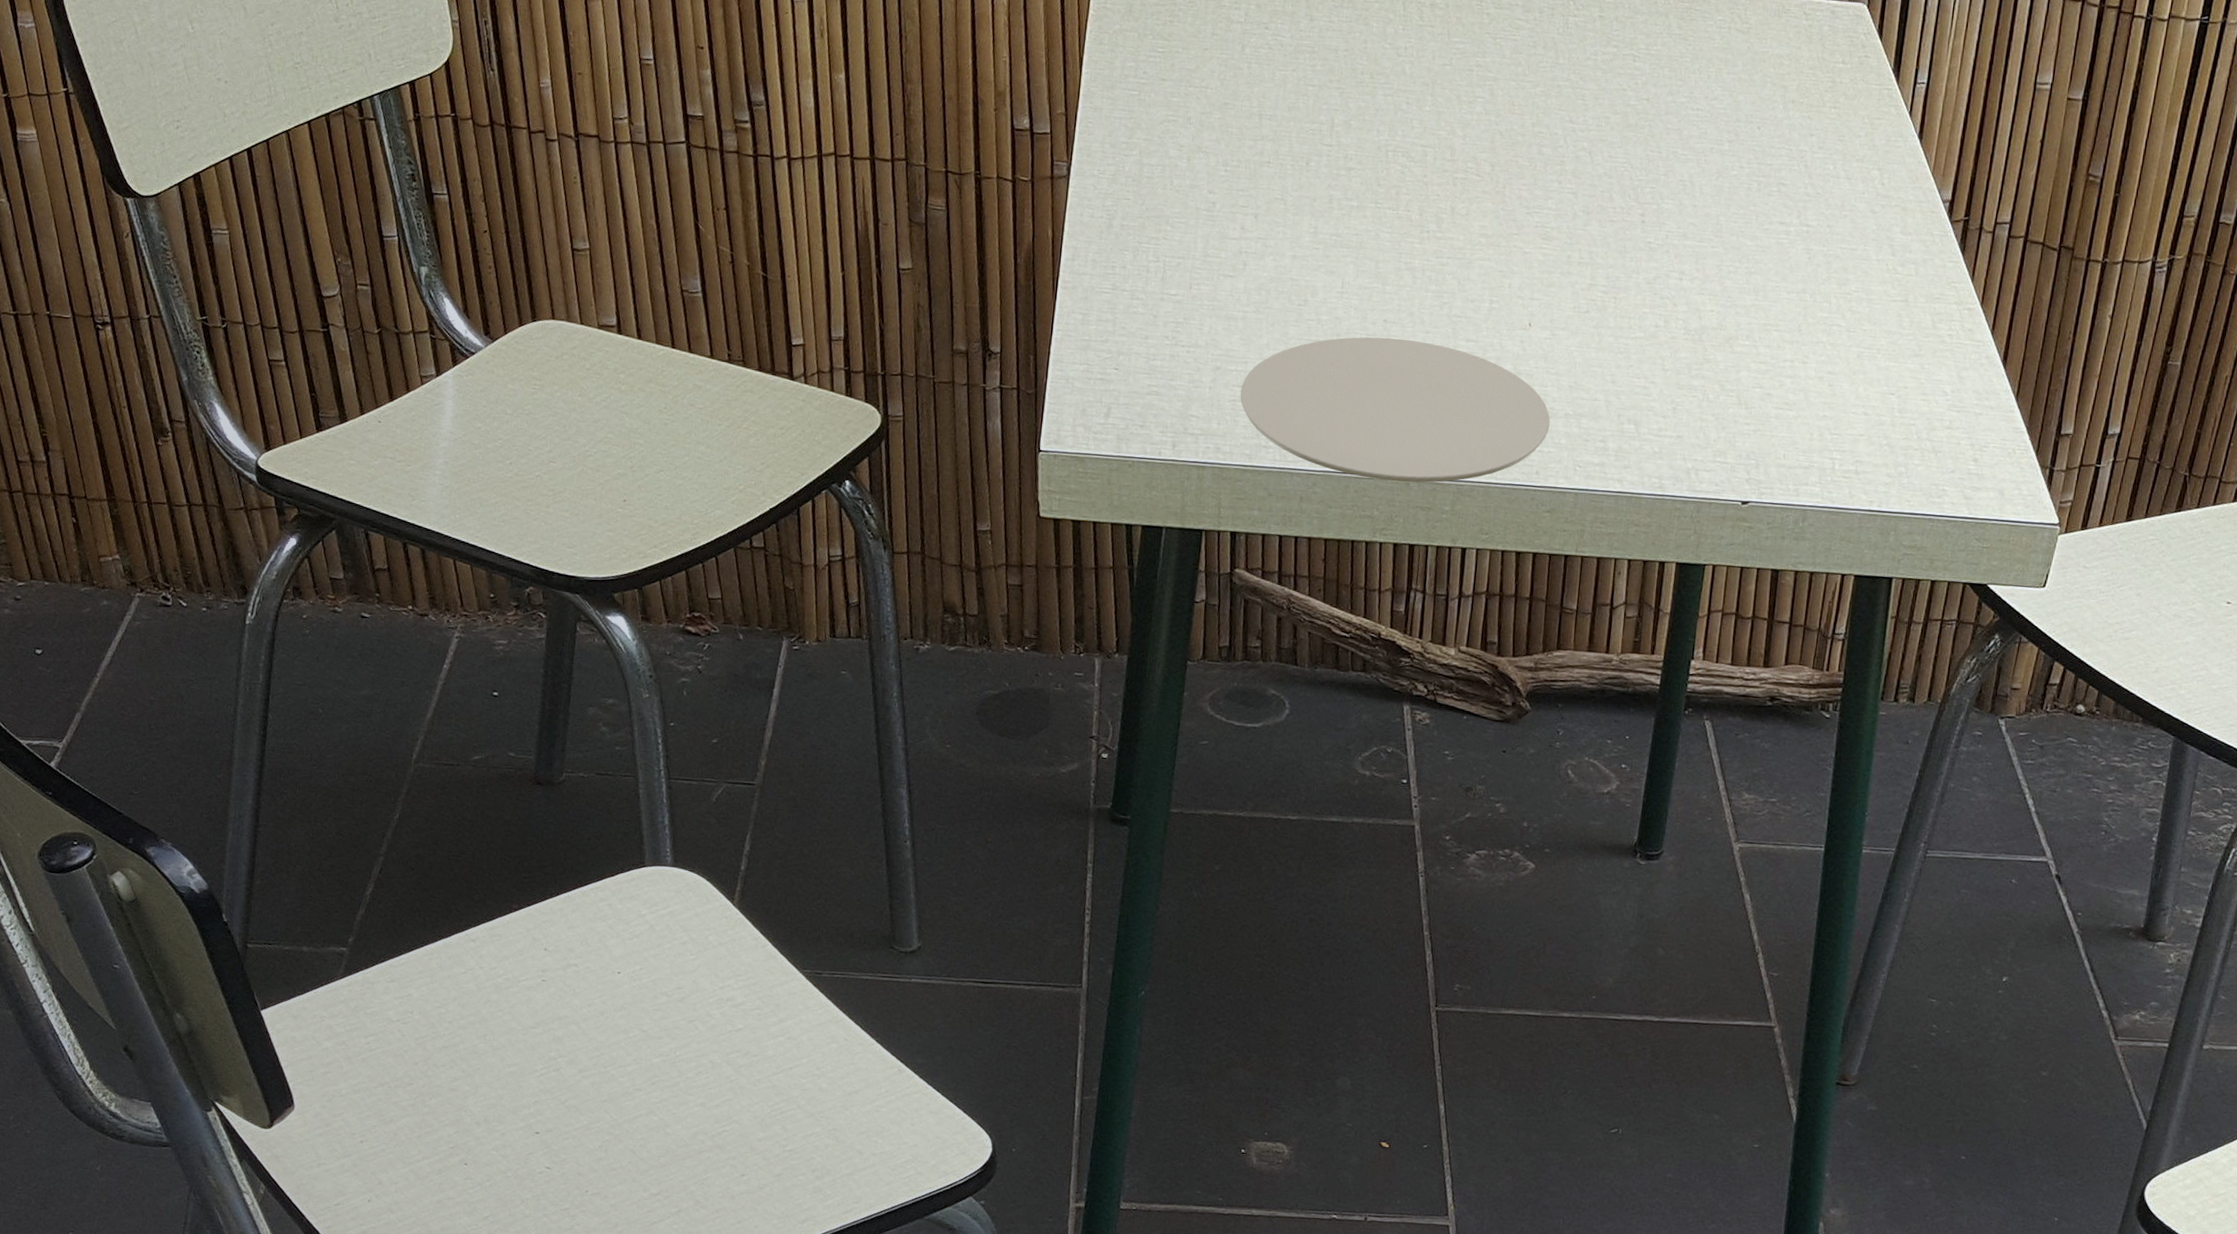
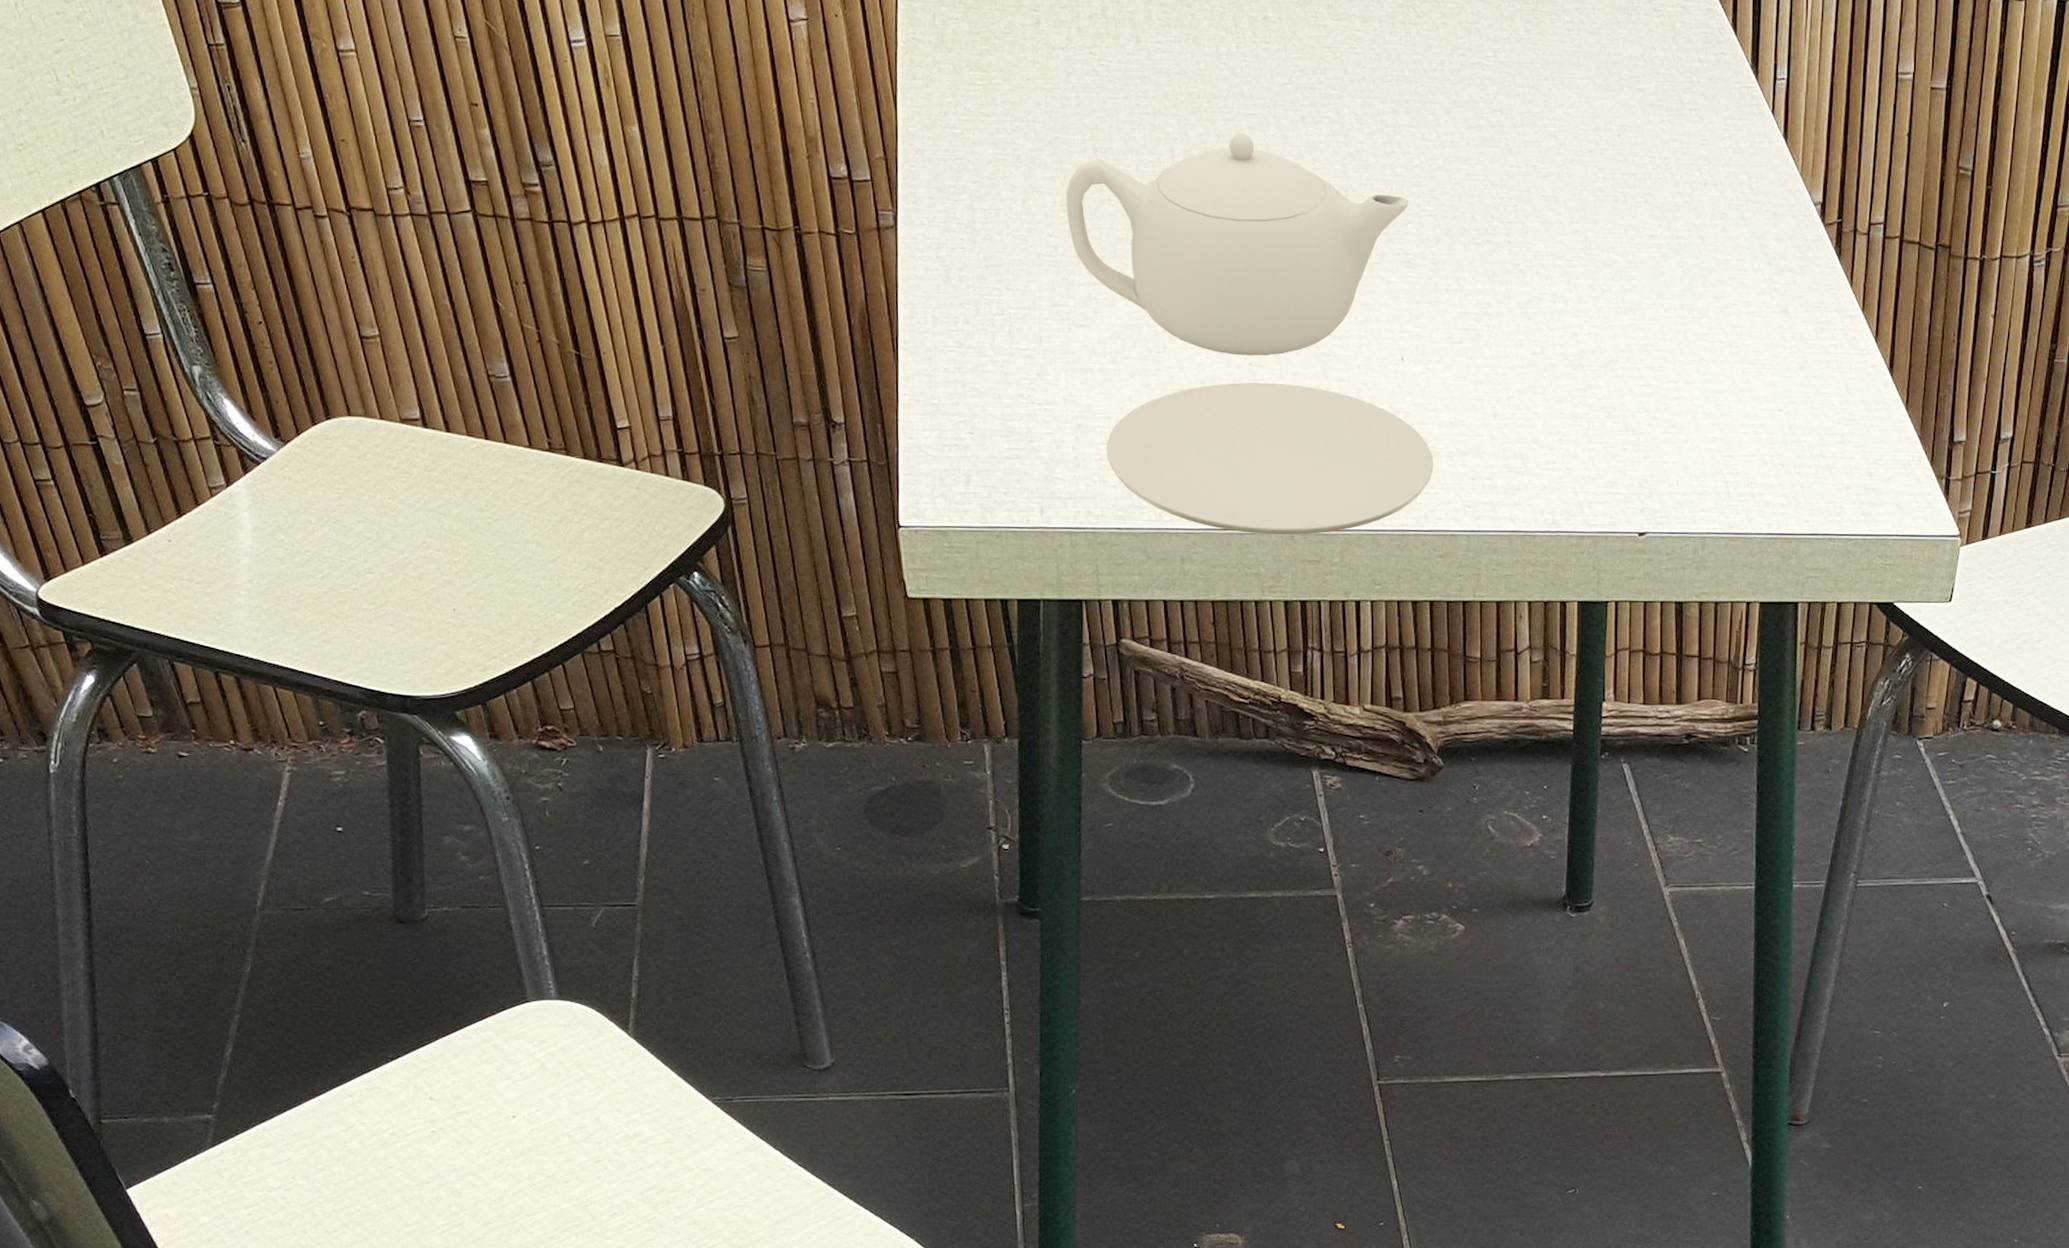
teapot: none [1227,107,1551,314] -> present [1066,133,1408,356]

